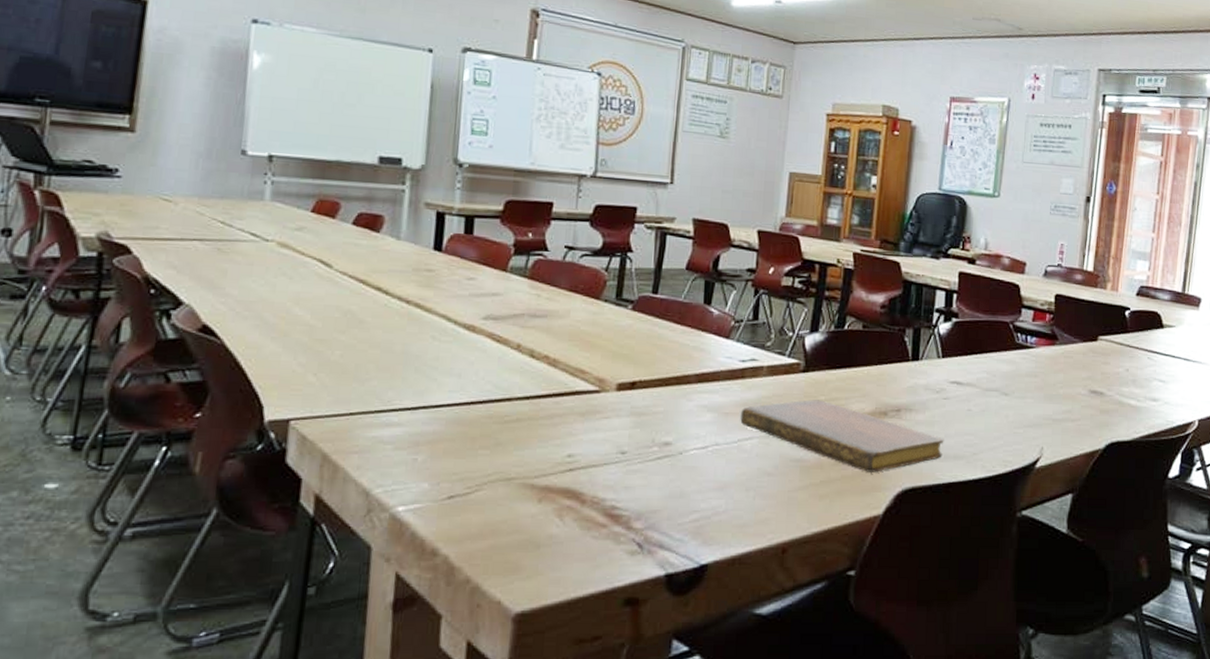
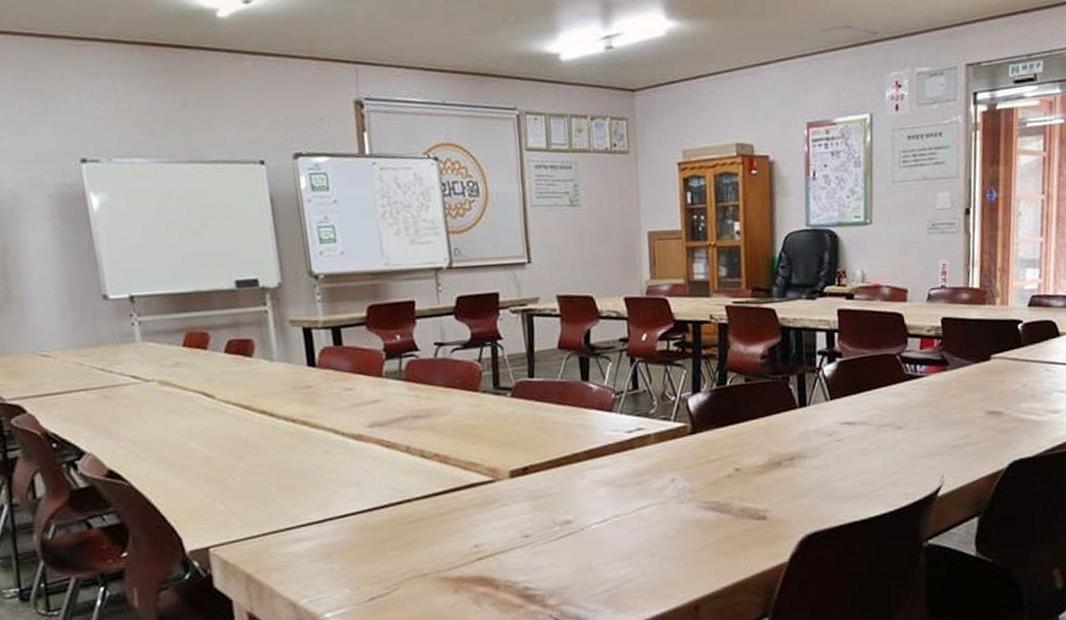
notebook: present [740,399,944,472] -> none [635,459,842,523]

